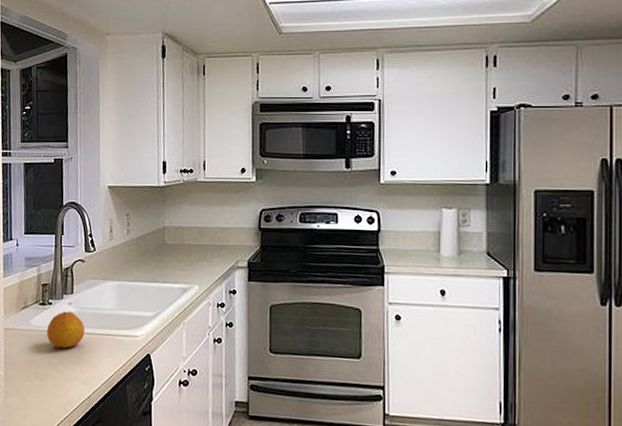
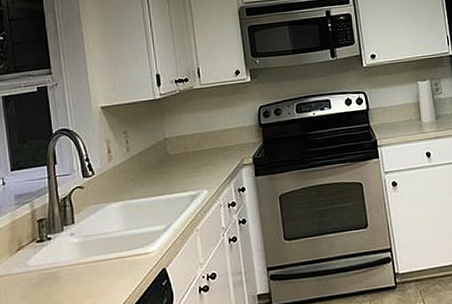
fruit: present [47,311,85,349] -> none [48,242,93,284]

